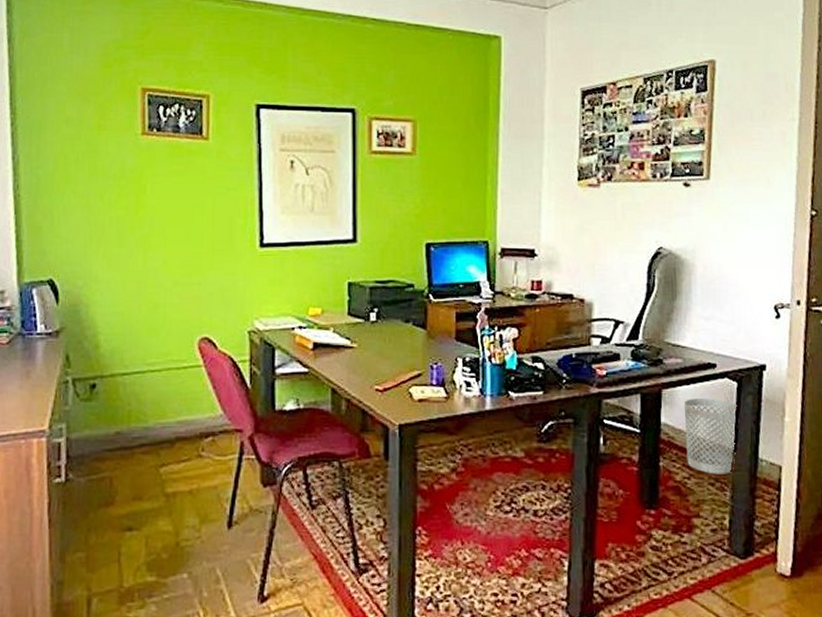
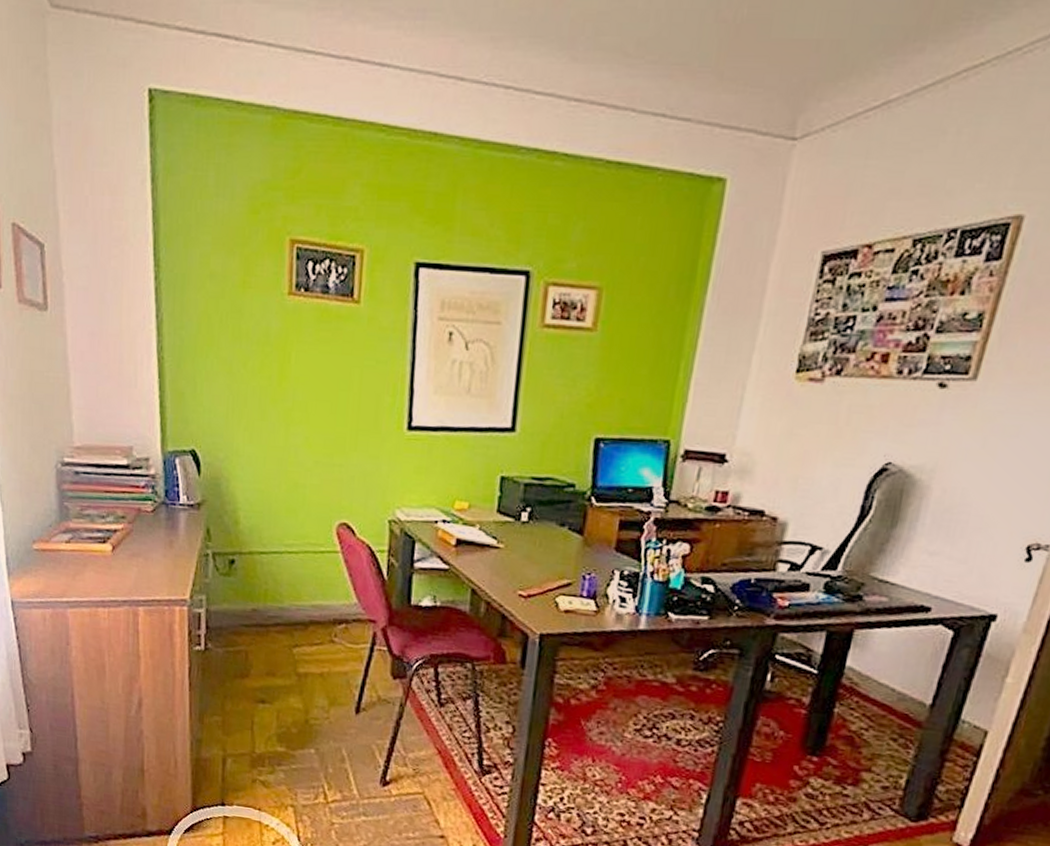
wastebasket: present [683,399,738,474] -> none [868,643,948,732]

